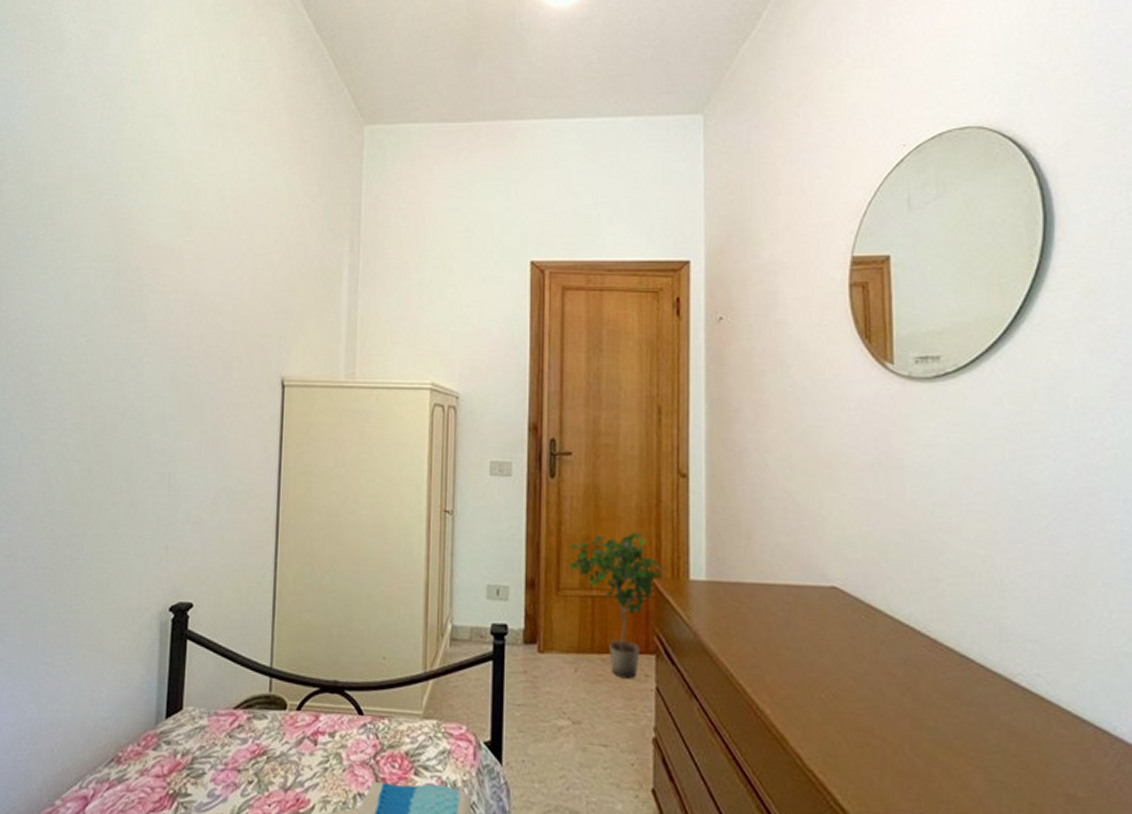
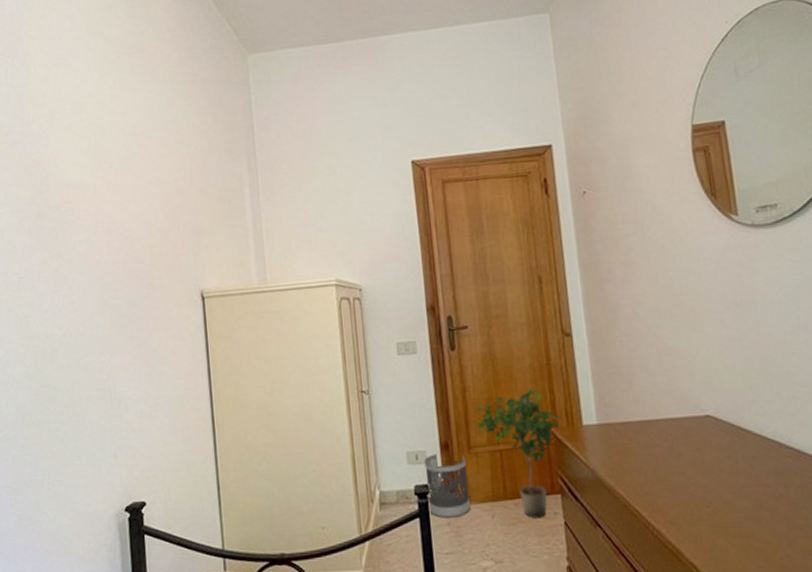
wastebasket: none [505,591,552,666] -> present [424,453,471,518]

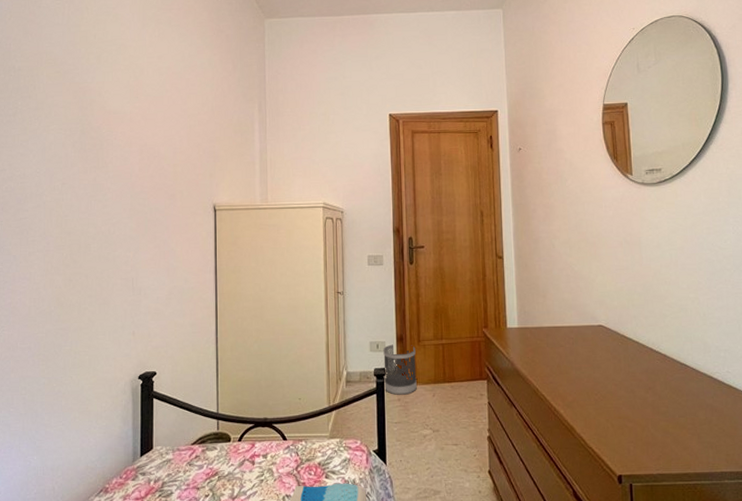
potted plant: present [475,388,562,518] -> none [425,297,491,398]

